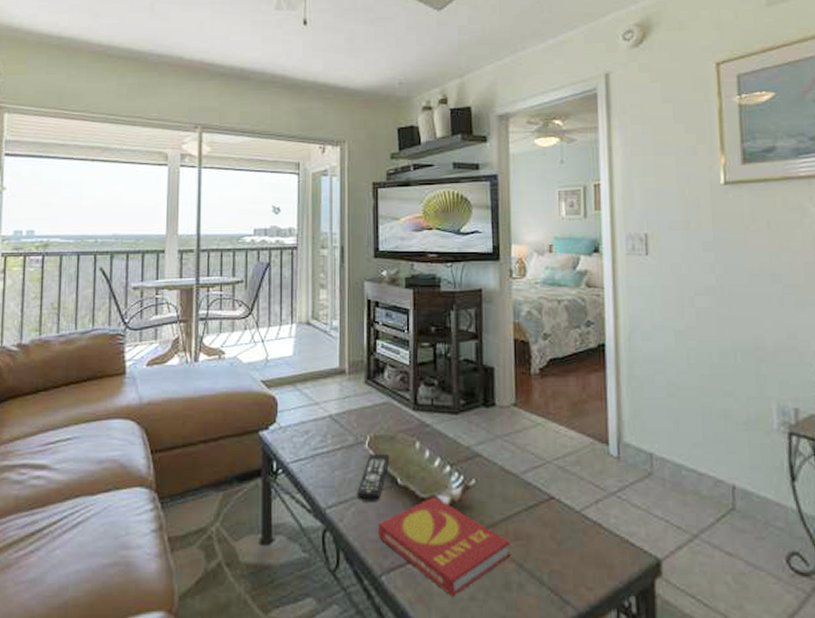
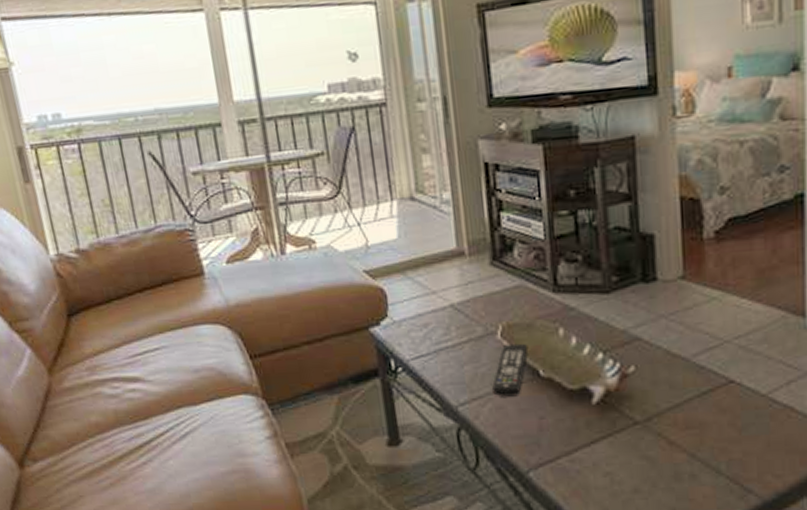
book: present [378,496,511,596] -> none [520,386,681,489]

